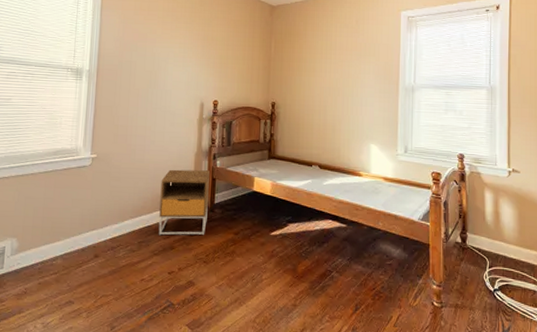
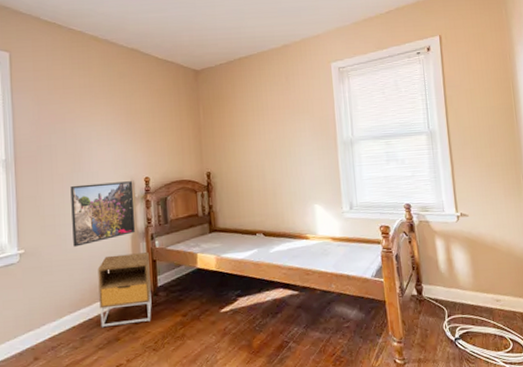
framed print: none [141,100,202,158] -> present [70,181,136,247]

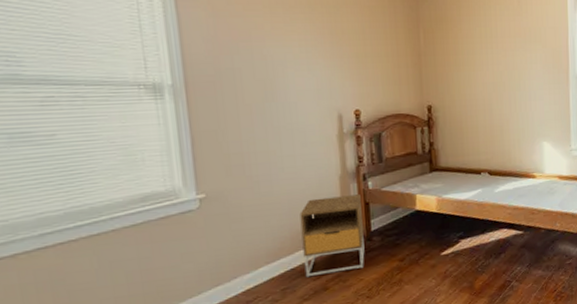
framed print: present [70,181,136,247] -> none [262,114,345,190]

